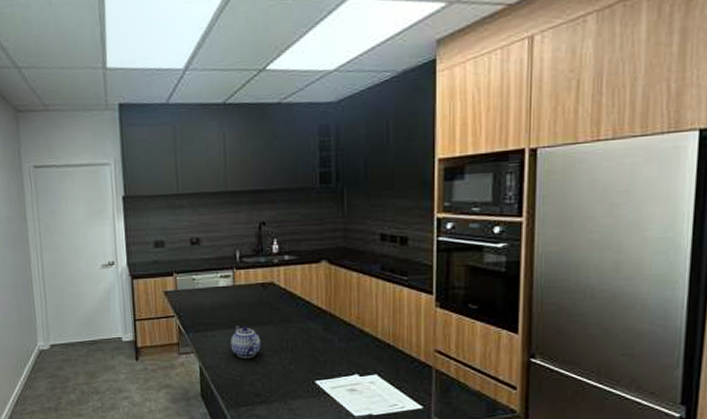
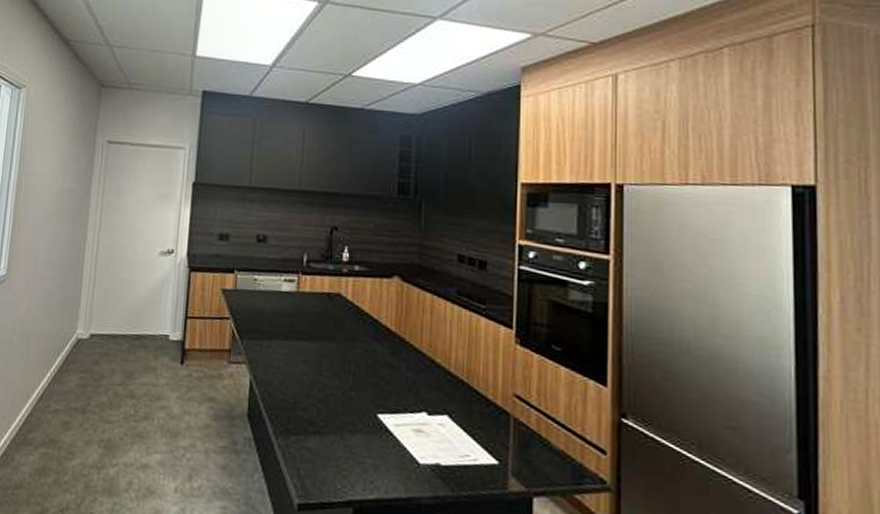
teapot: present [230,326,261,358] -> none [286,338,321,378]

